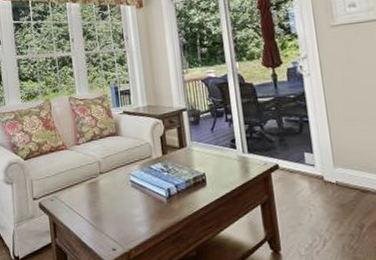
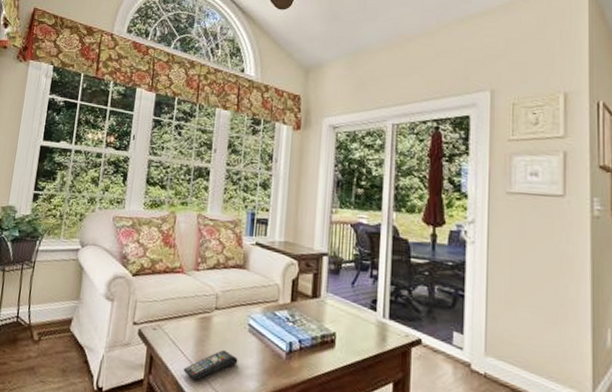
remote control: none [83,205,128,236] -> present [183,349,238,381]

